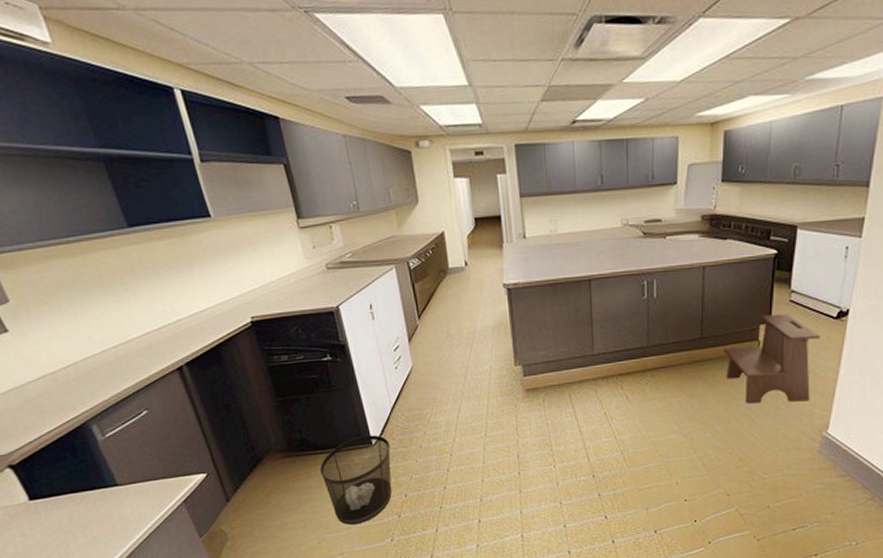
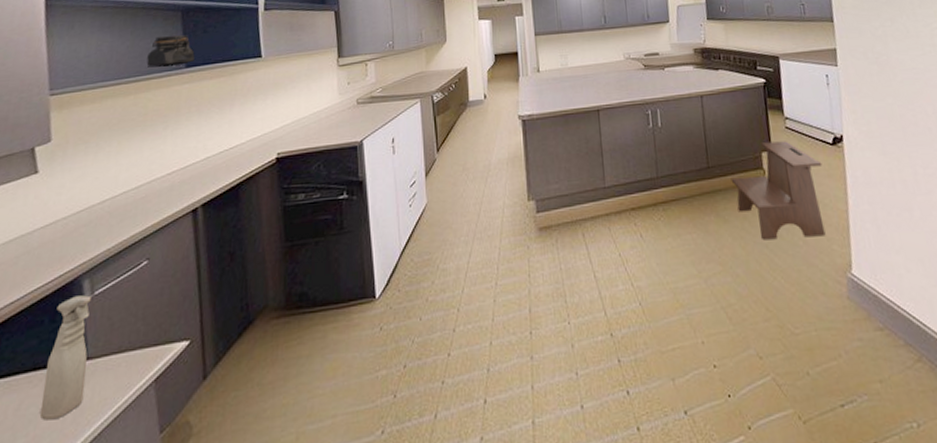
spray bottle: none [74,437,125,527] -> present [39,295,91,421]
jar: none [81,190,136,226] -> present [146,35,195,67]
waste bin: present [320,435,392,525] -> none [315,286,394,410]

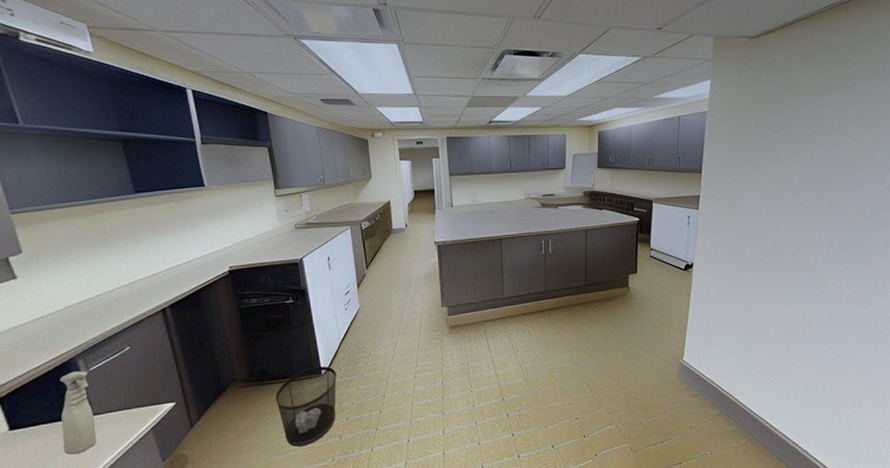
jar: present [146,35,195,67] -> none [97,164,142,192]
waste bin: none [315,286,394,410] -> present [276,366,337,447]
step stool: present [731,141,826,240] -> none [602,266,674,337]

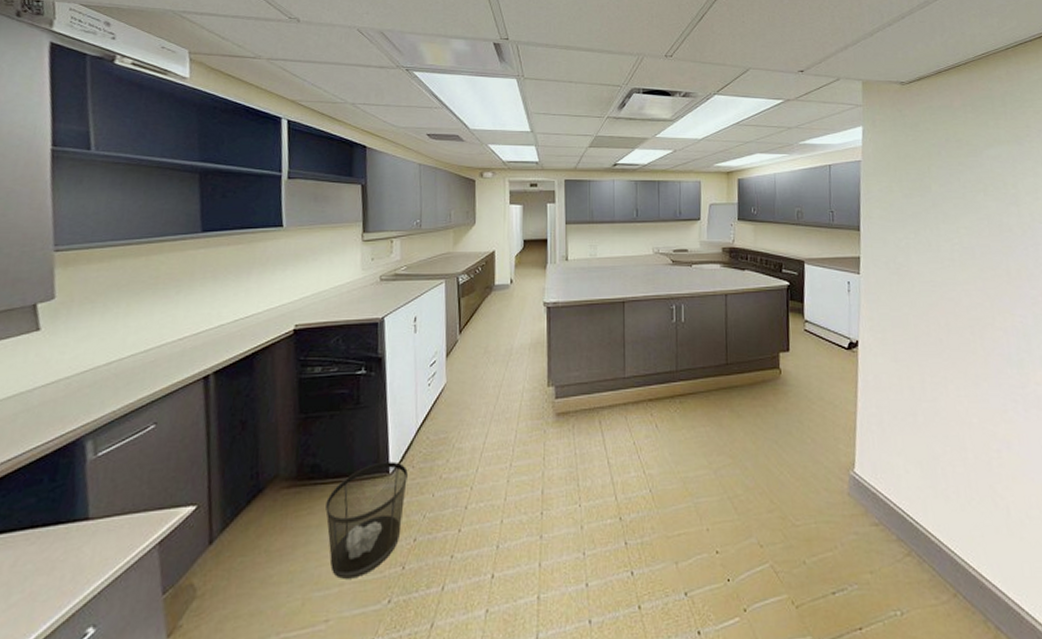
spray bottle: present [59,371,97,455] -> none [36,456,94,578]

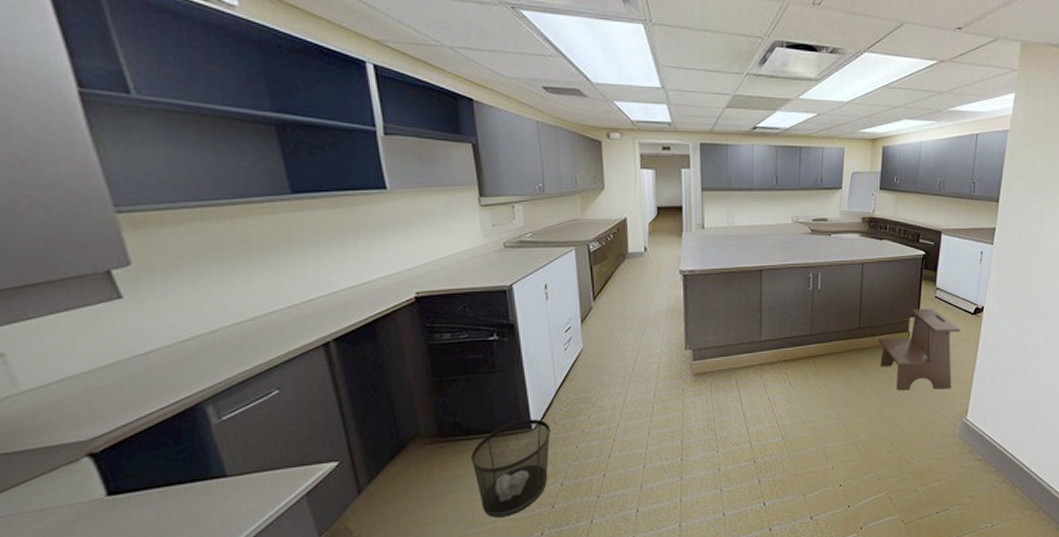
step stool: none [747,343,836,437] -> present [878,309,961,391]

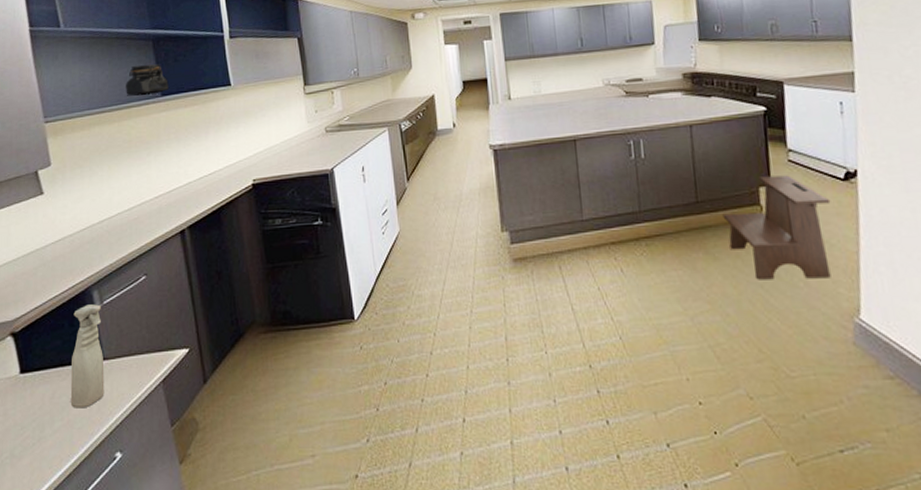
spray bottle: none [180,420,230,527] -> present [70,304,104,408]
jar: none [239,155,302,190] -> present [126,64,169,96]
waste bin: present [471,419,550,518] -> none [300,308,373,418]

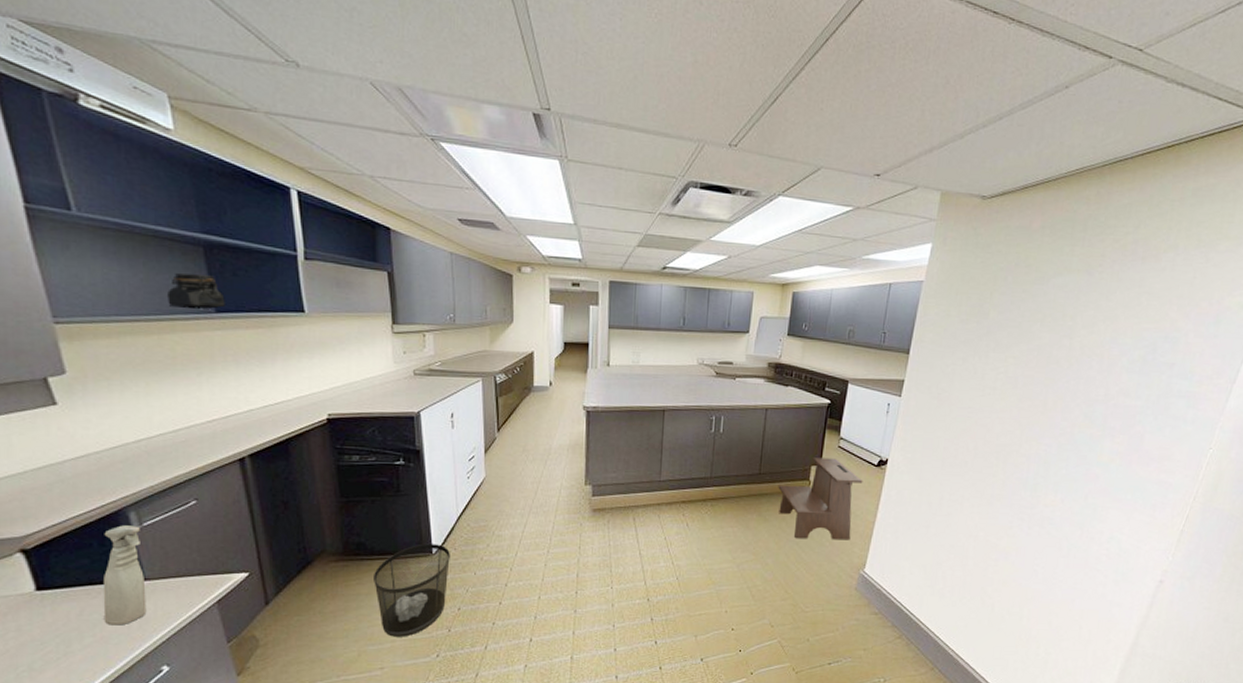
waste bin: none [300,308,373,418] -> present [374,543,450,637]

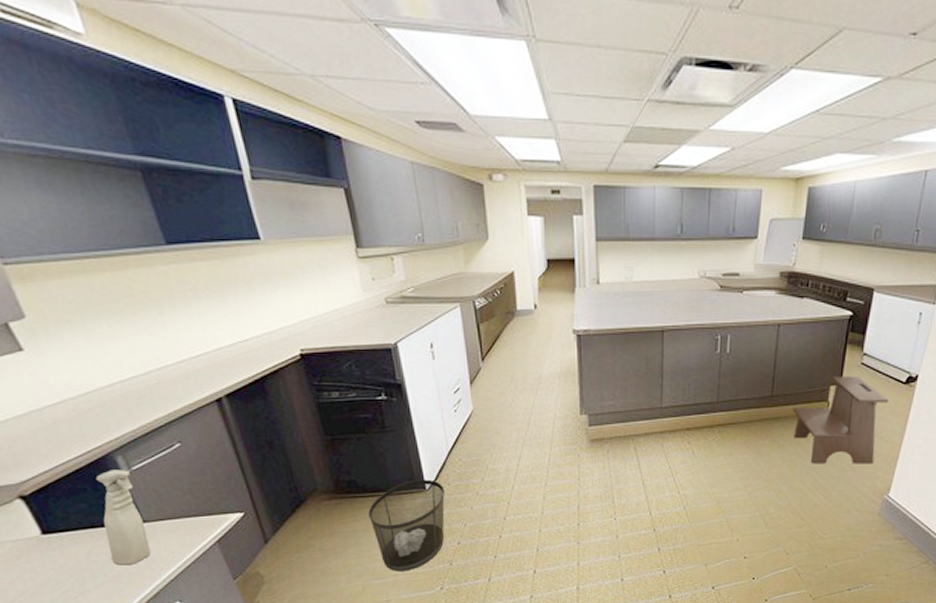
jar: present [167,273,225,309] -> none [112,203,175,241]

